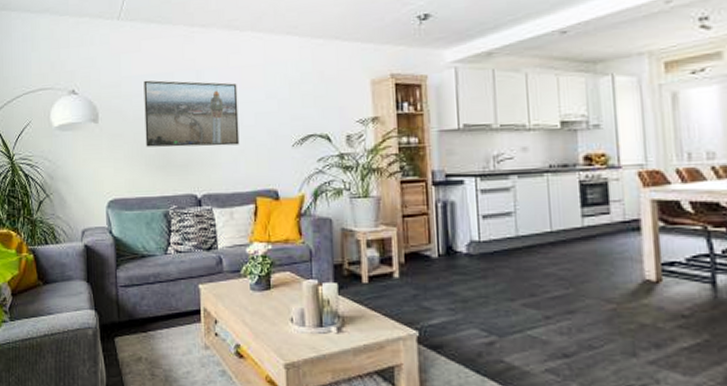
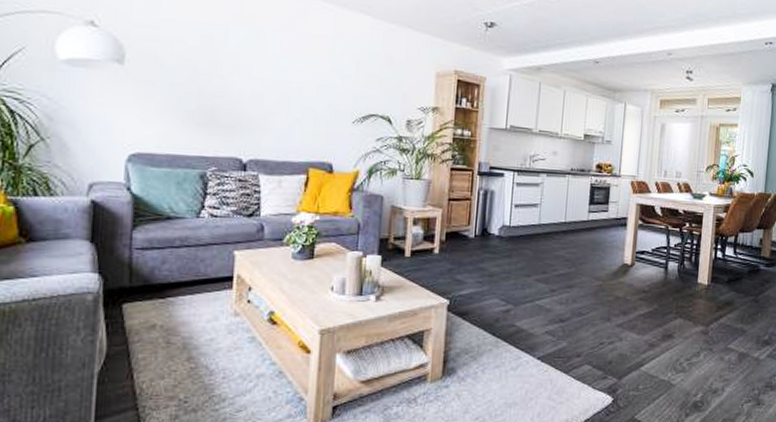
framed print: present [144,80,240,147] -> none [185,27,301,114]

